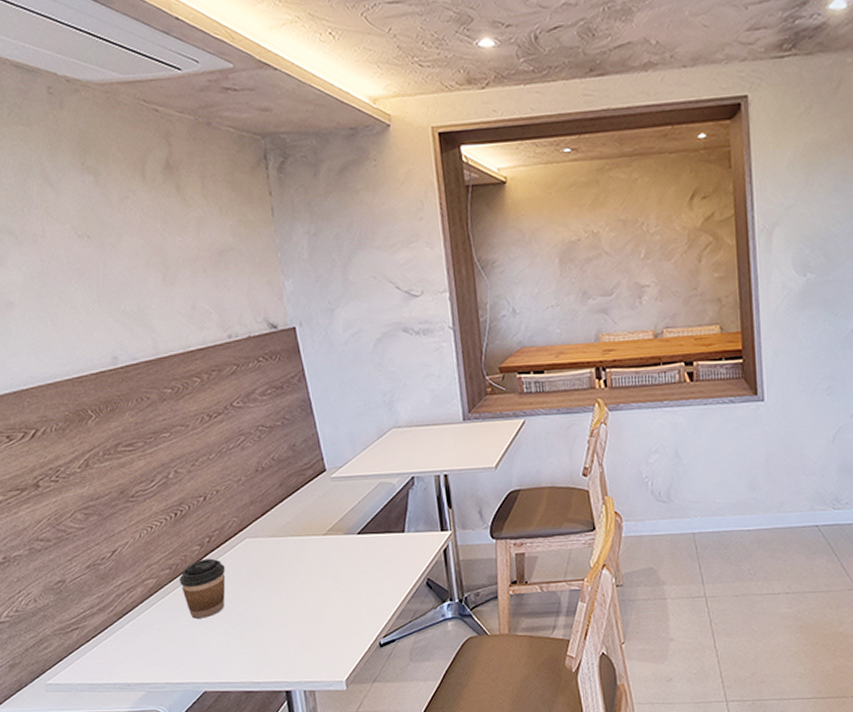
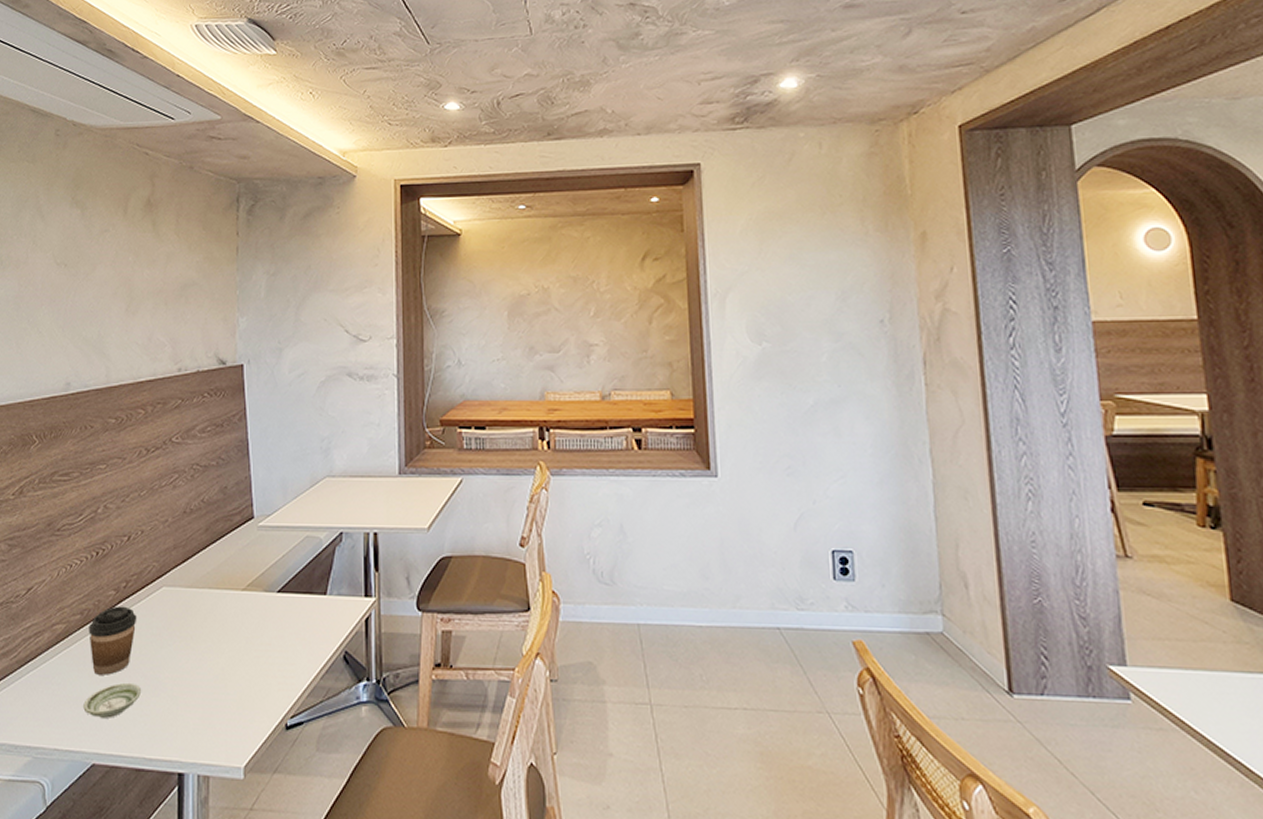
saucer: none [186,622,241,654] -> present [83,682,142,718]

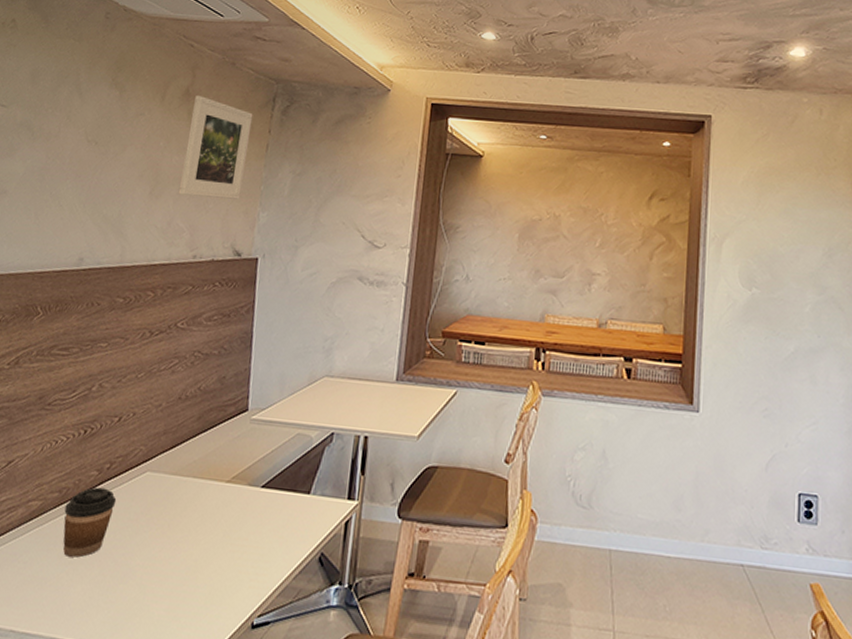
saucer: present [83,682,142,718] -> none [47,566,110,603]
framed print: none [154,205,219,308] -> present [178,96,253,200]

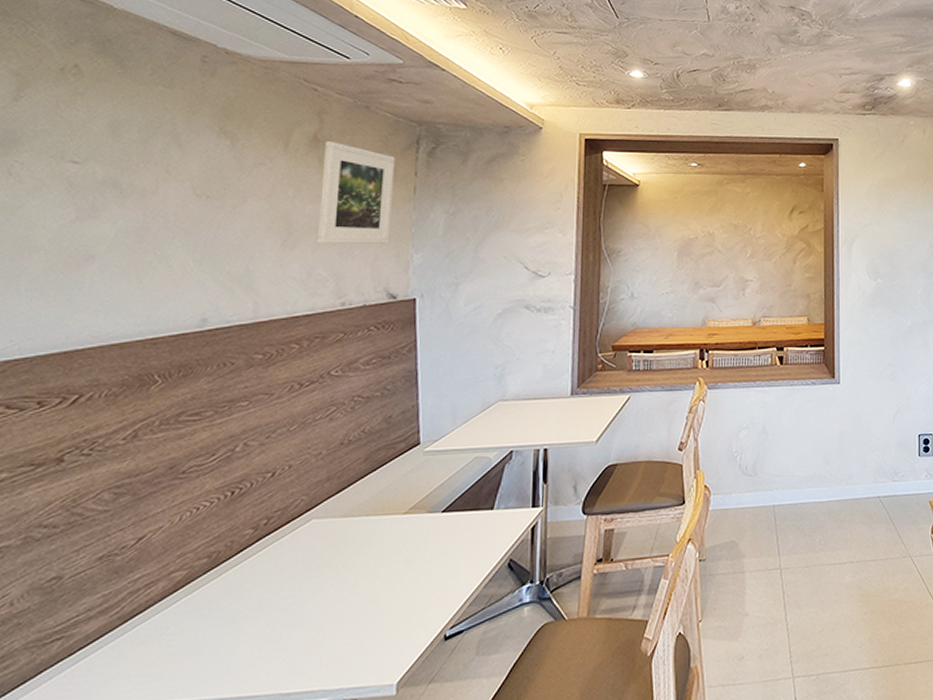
coffee cup: present [63,487,117,558] -> none [217,543,280,618]

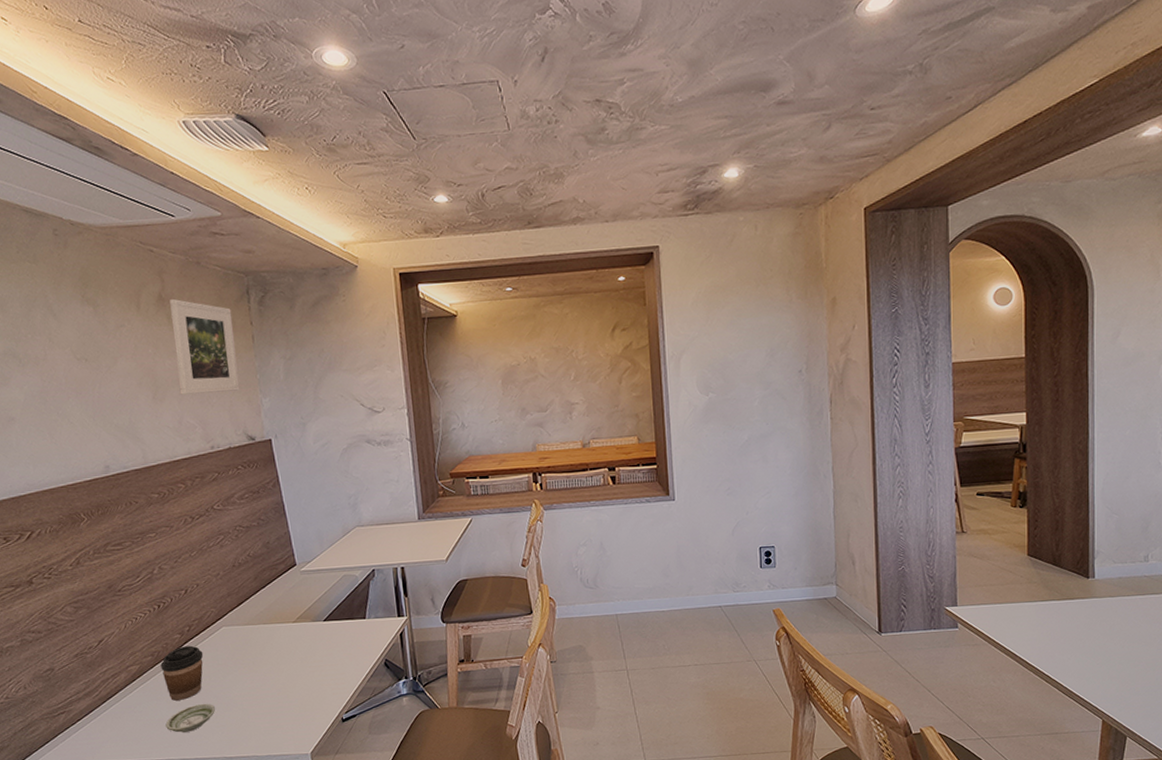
saucer: none [206,620,281,662] -> present [165,703,216,733]
coffee cup: none [217,543,280,618] -> present [160,645,204,701]

